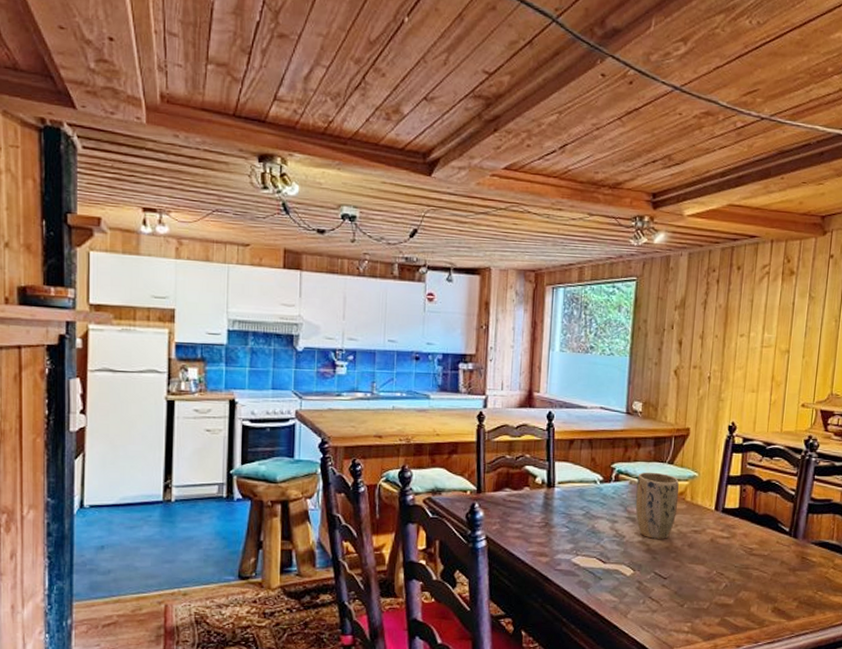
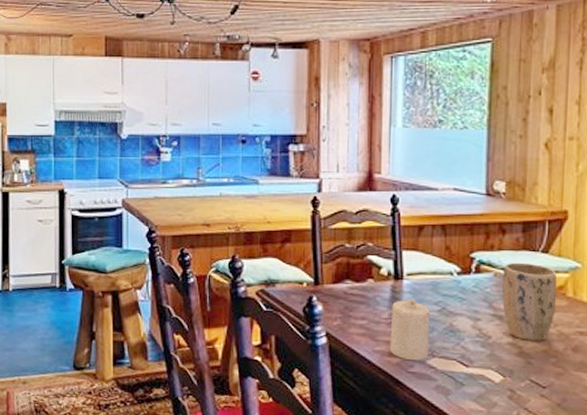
candle: none [540,505,576,560] -> present [389,299,431,361]

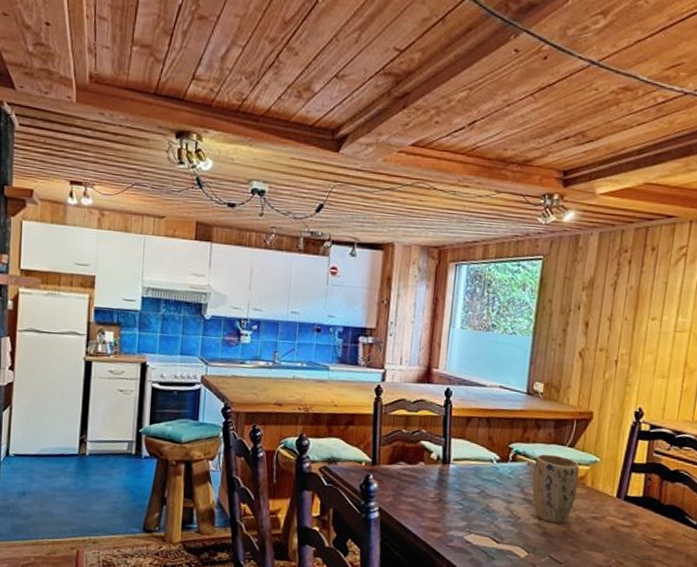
candle: present [389,299,431,361] -> none [433,481,471,537]

